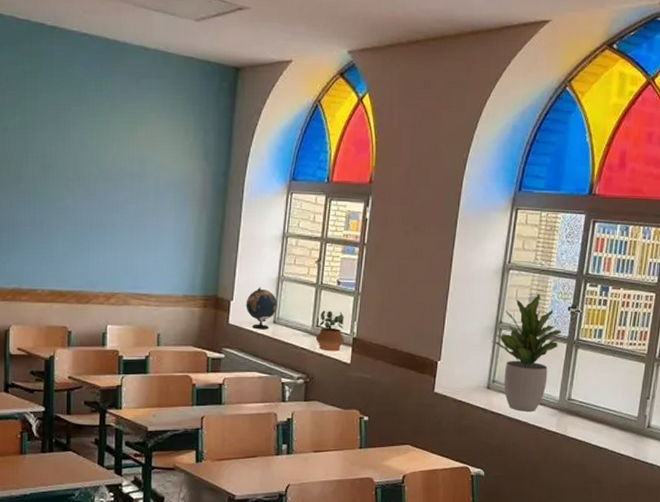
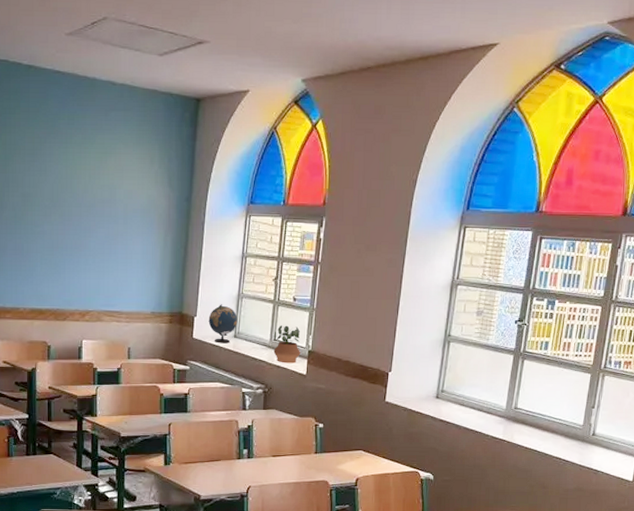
potted plant: present [489,293,562,412] -> none [438,308,509,420]

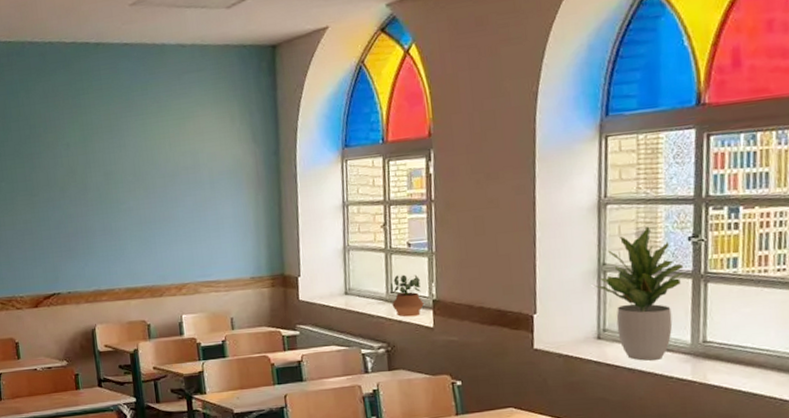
globe: present [208,304,238,344] -> none [313,260,347,303]
potted plant: none [438,308,509,420] -> present [593,226,684,361]

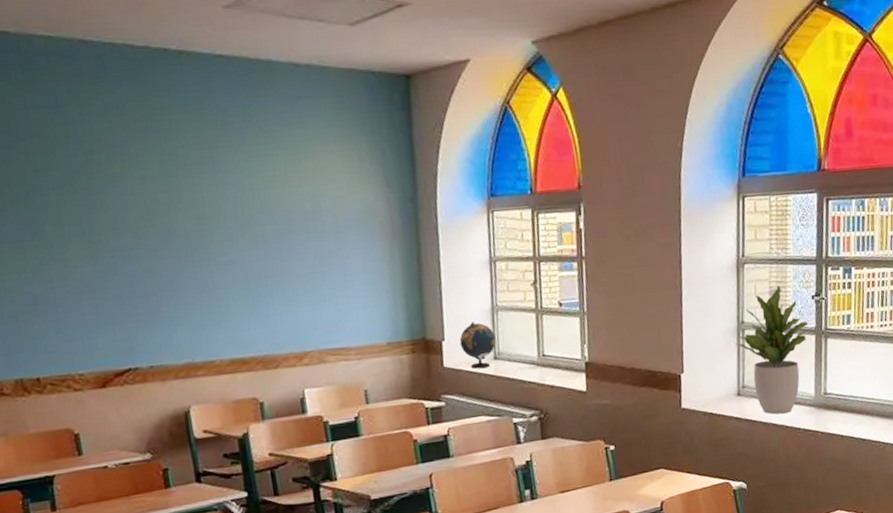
globe: none [313,260,347,303] -> present [459,321,496,369]
potted plant: present [390,274,424,317] -> none [541,336,576,382]

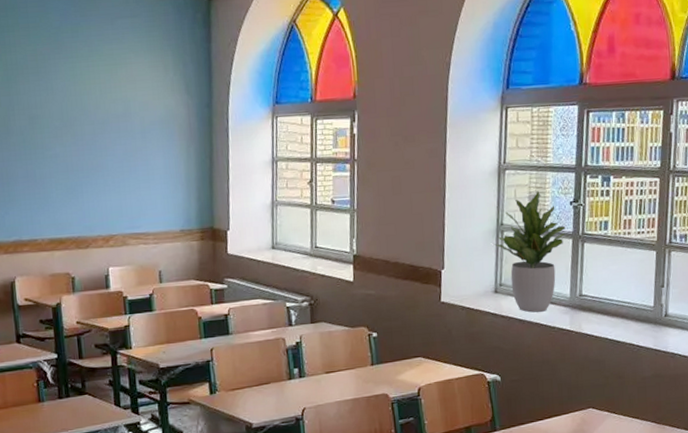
globe: present [459,321,496,369] -> none [242,214,275,257]

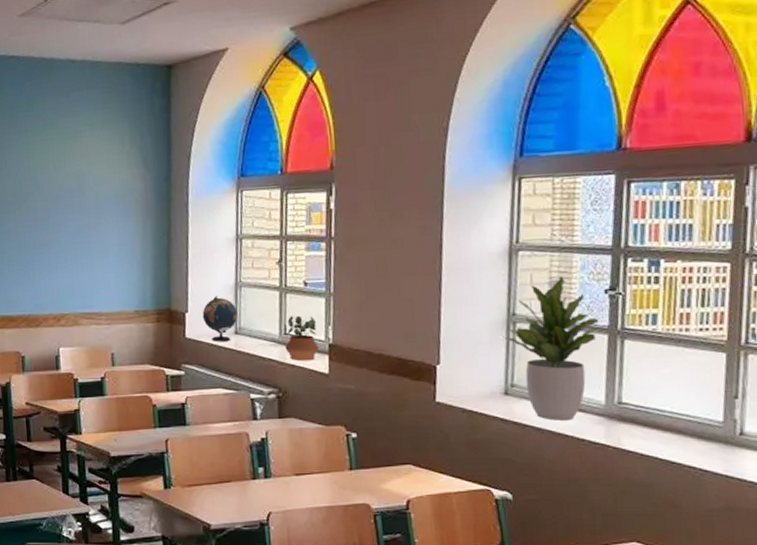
globe: none [242,214,275,257] -> present [202,296,238,342]
potted plant: none [314,230,345,271] -> present [283,315,319,361]

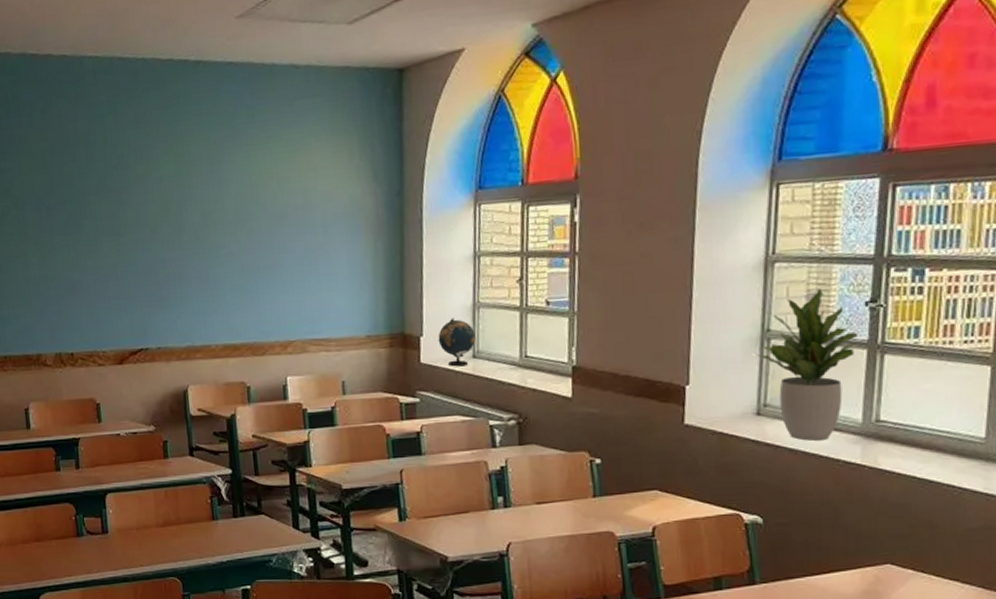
potted plant: present [283,315,319,361] -> none [524,337,562,385]

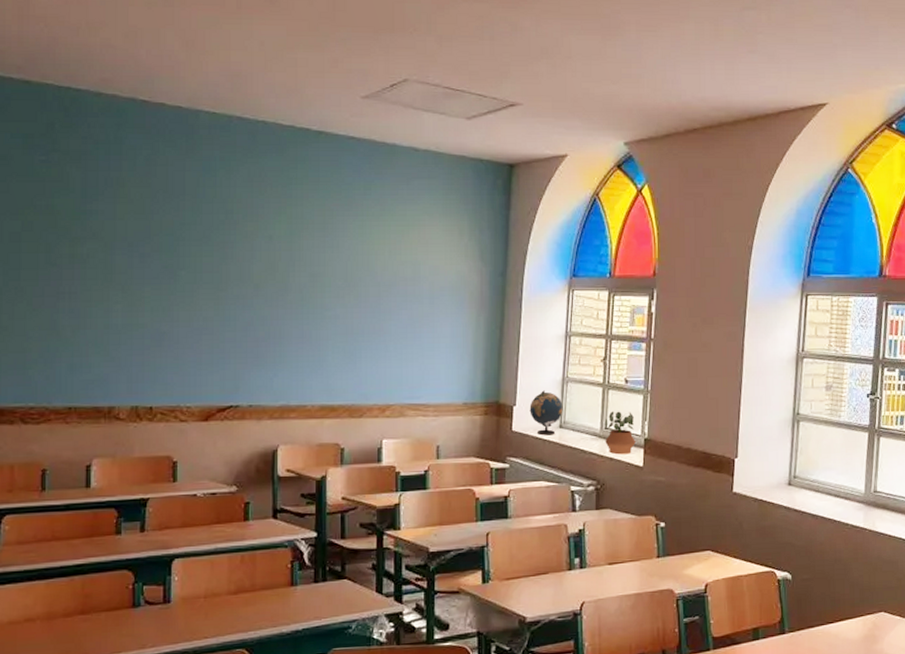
potted plant: none [524,337,562,385] -> present [604,411,635,455]
potted plant: present [754,288,858,441] -> none [787,381,862,508]

